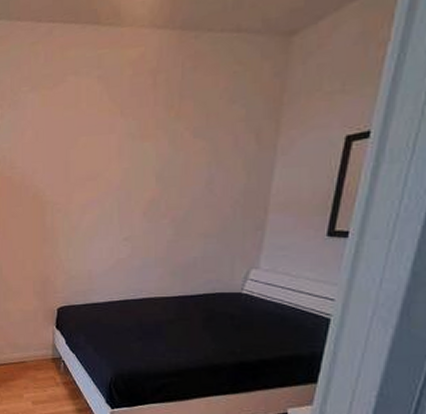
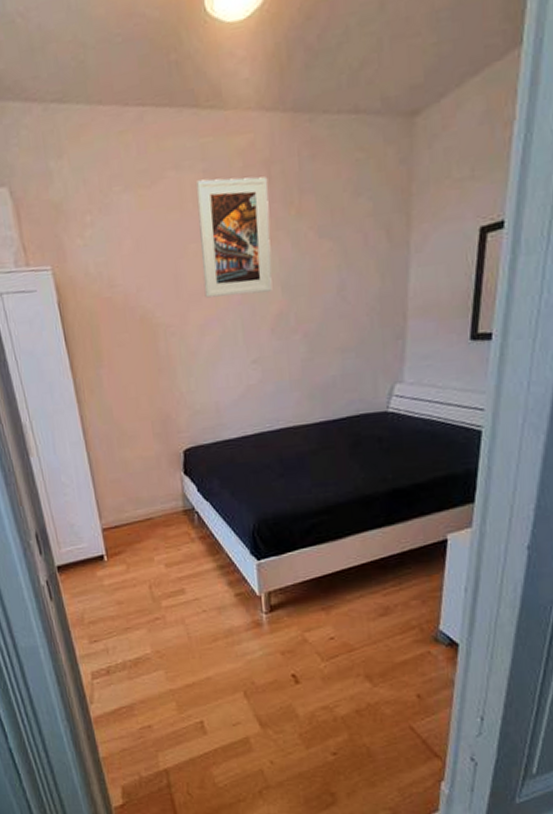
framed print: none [89,83,153,183] -> present [195,176,273,298]

